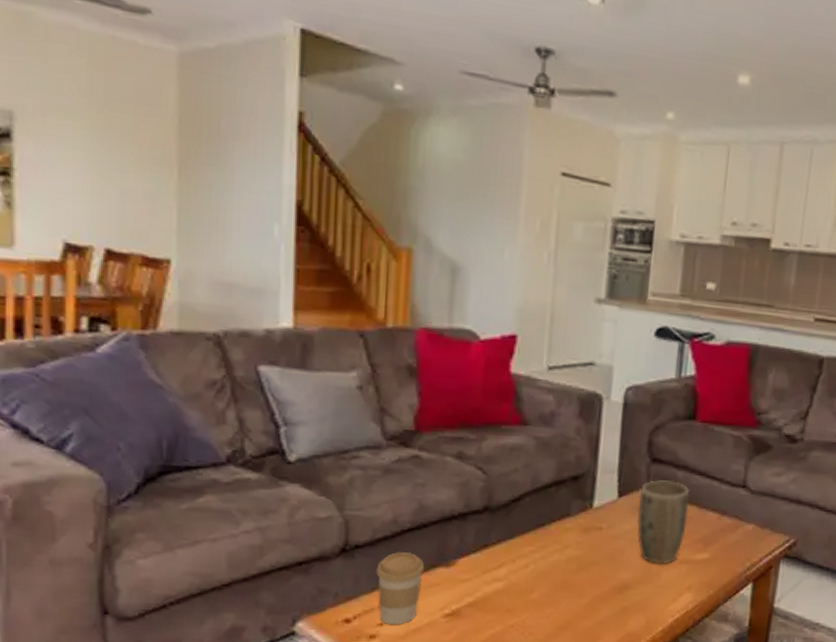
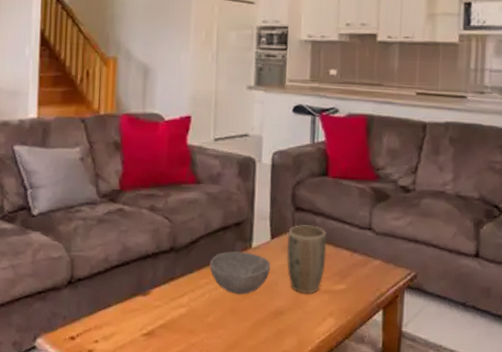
coffee cup: present [376,552,425,624] -> none [93,284,128,341]
bowl: none [536,512,617,565] -> present [209,251,271,294]

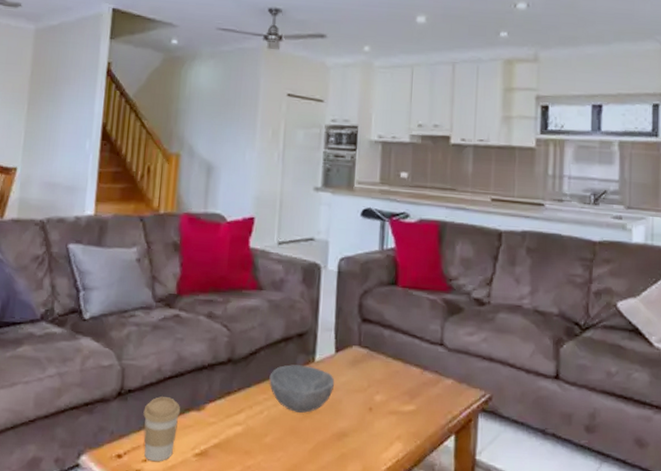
coffee cup: none [93,284,128,341] -> present [143,397,181,461]
plant pot: present [287,225,327,295] -> none [352,338,395,415]

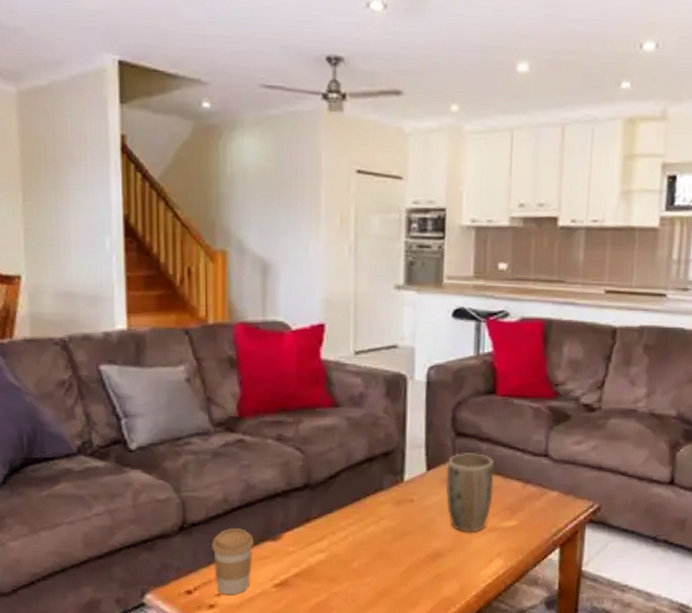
bowl: present [269,364,335,413] -> none [353,486,427,535]
plant pot: none [352,338,395,415] -> present [446,453,494,533]

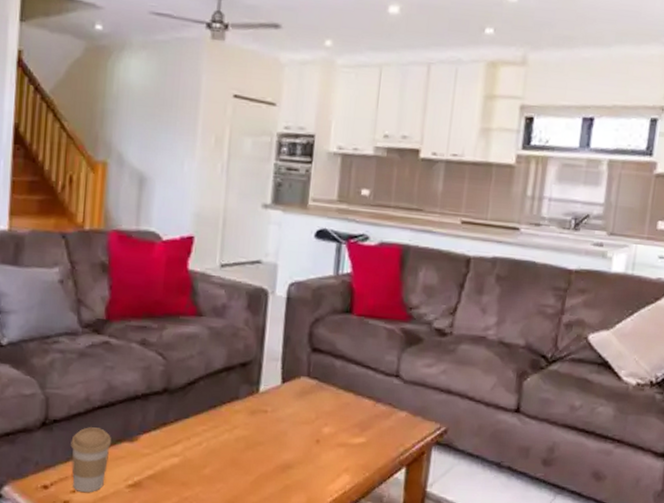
plant pot: present [446,453,494,533] -> none [299,368,347,447]

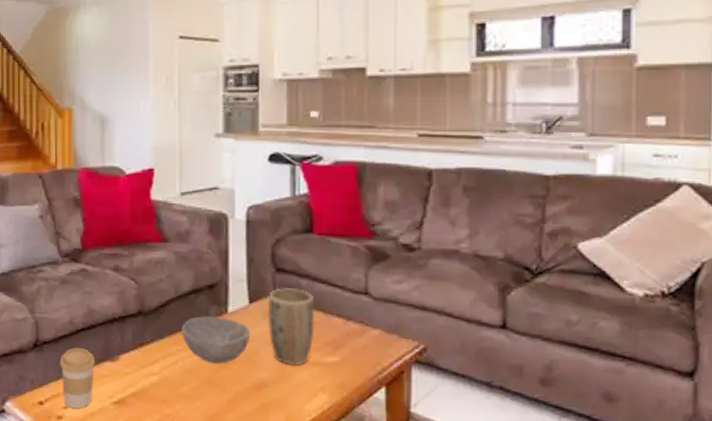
bowl: none [208,395,281,445] -> present [181,316,251,364]
plant pot: none [299,368,347,447] -> present [267,288,315,366]

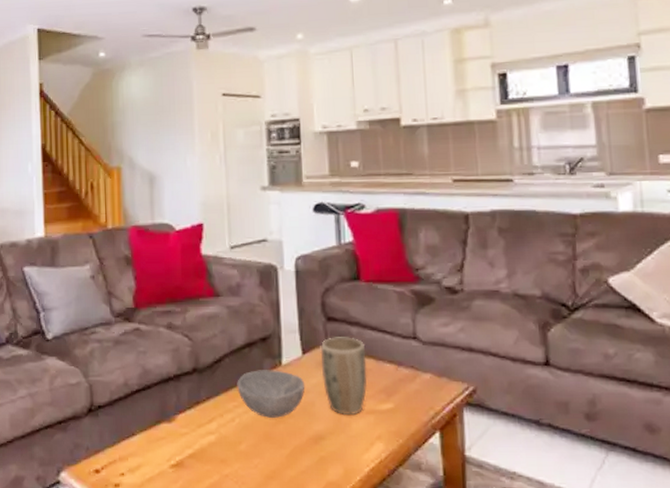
coffee cup: present [60,348,96,408] -> none [115,411,152,474]

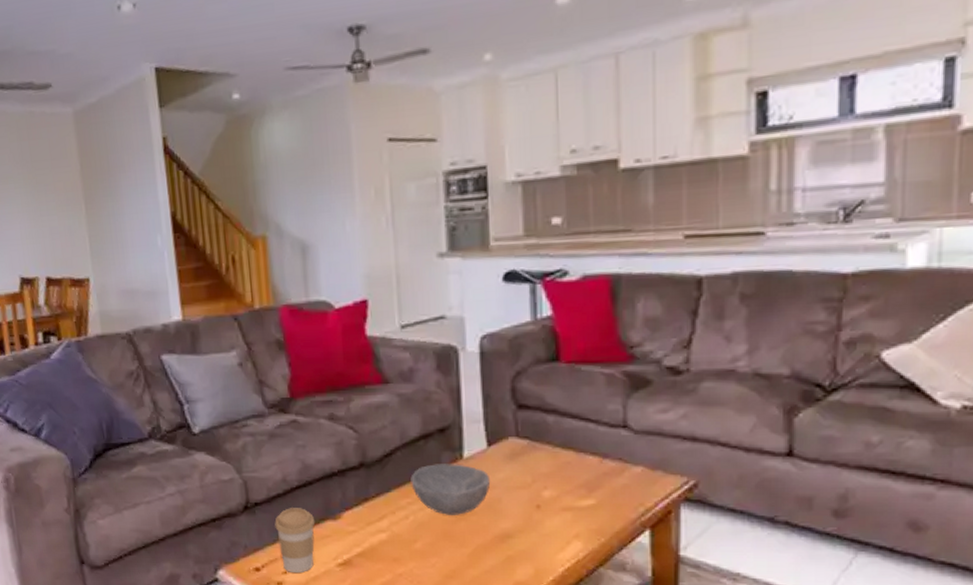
coffee cup: none [115,411,152,474] -> present [275,508,316,572]
plant pot: present [320,337,367,416] -> none [509,426,565,513]

